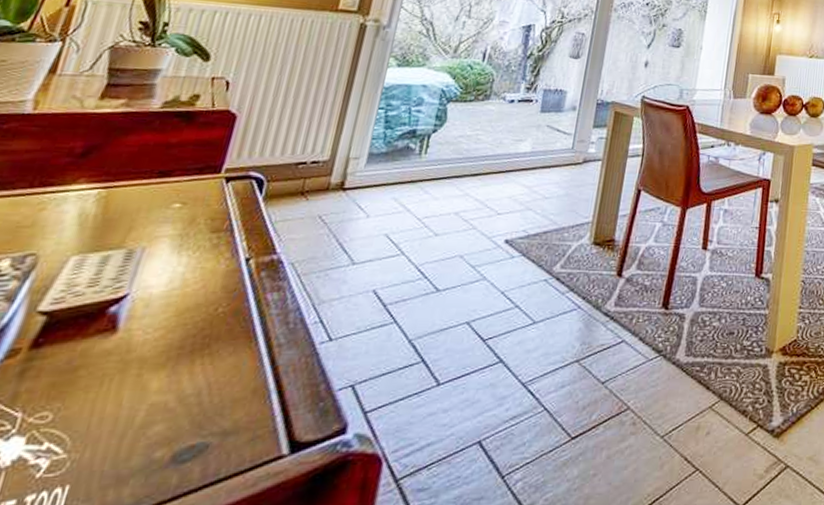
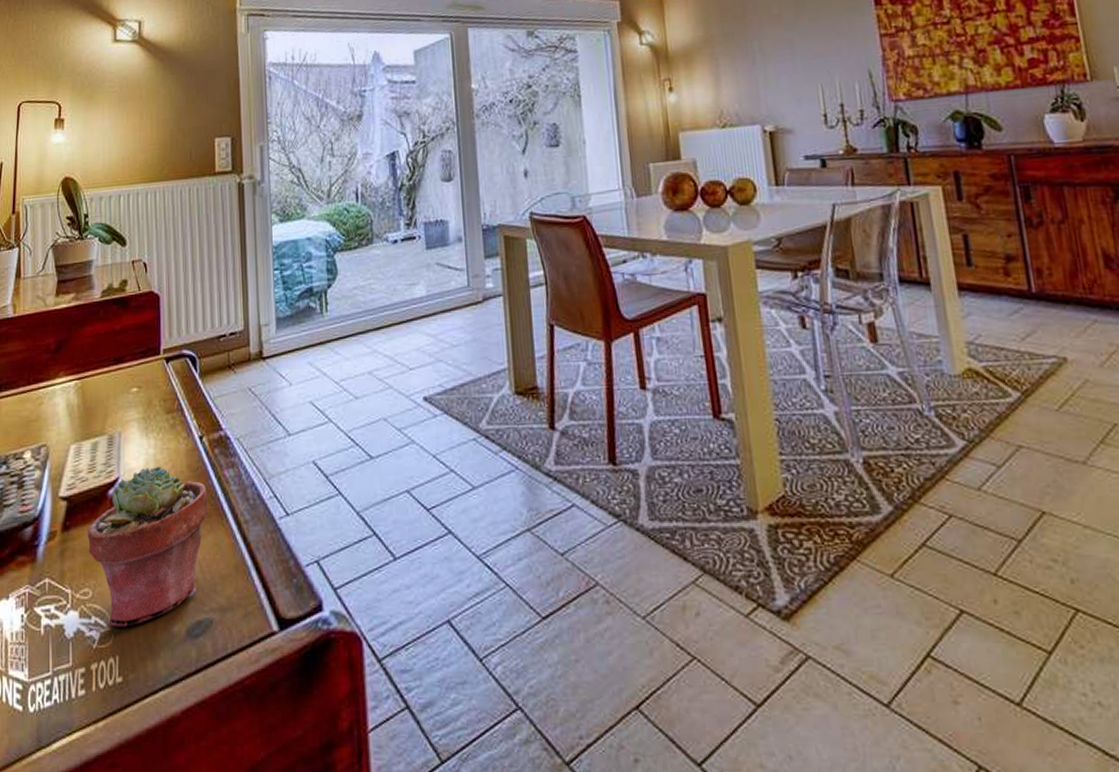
potted succulent: none [61,285,240,454] -> present [87,466,208,627]

